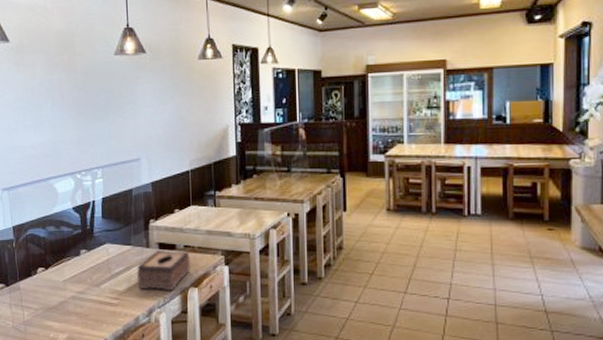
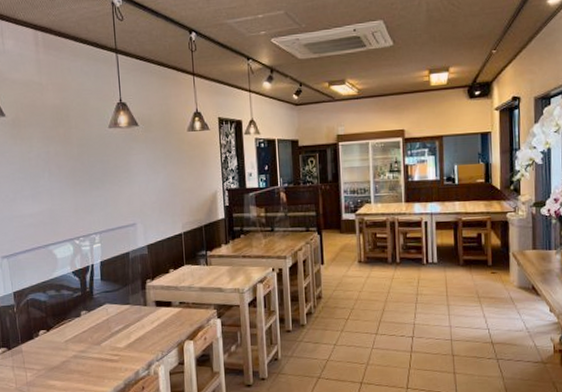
tissue box: present [137,249,191,290] -> none [136,306,187,345]

